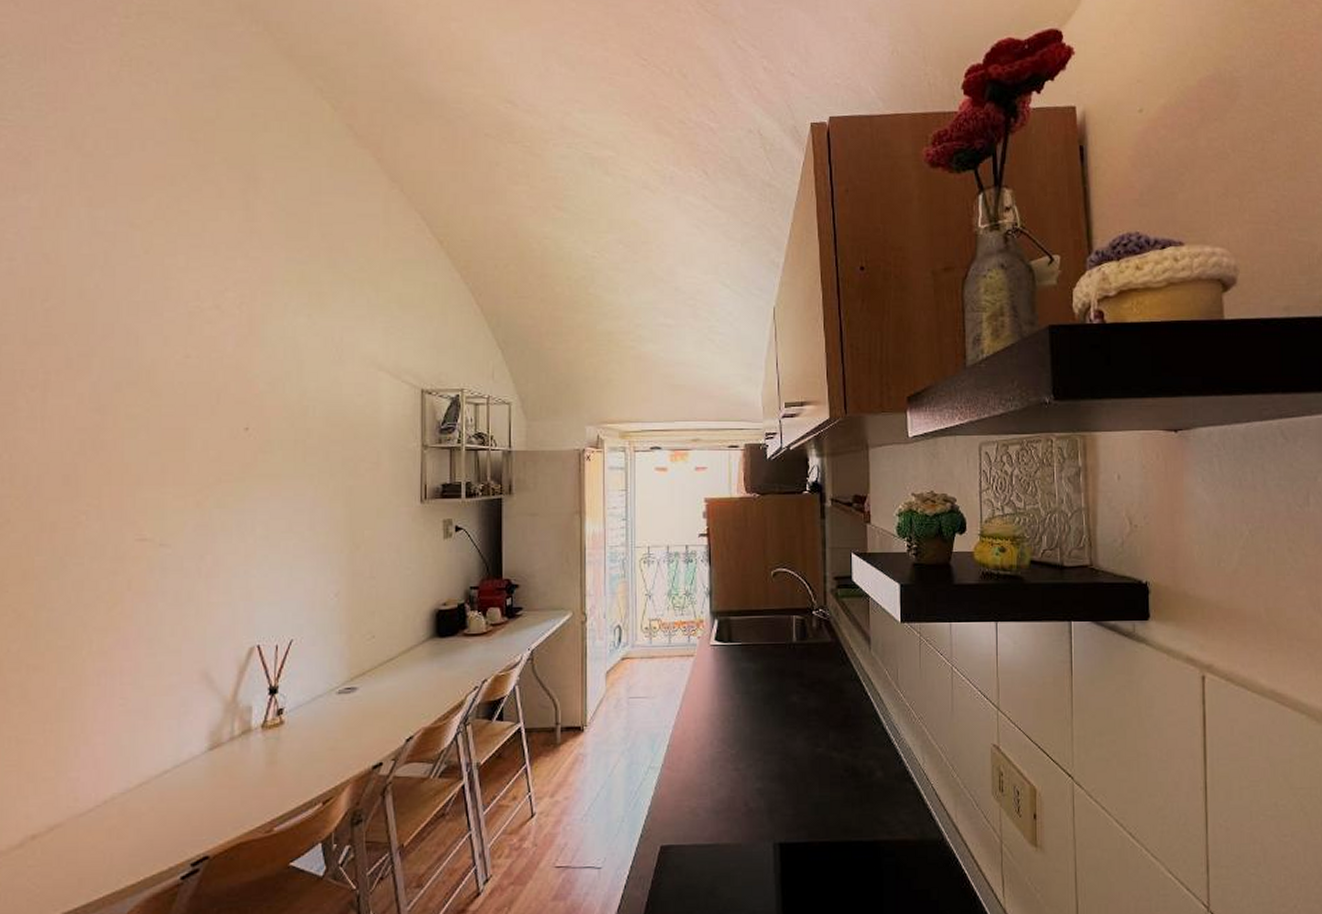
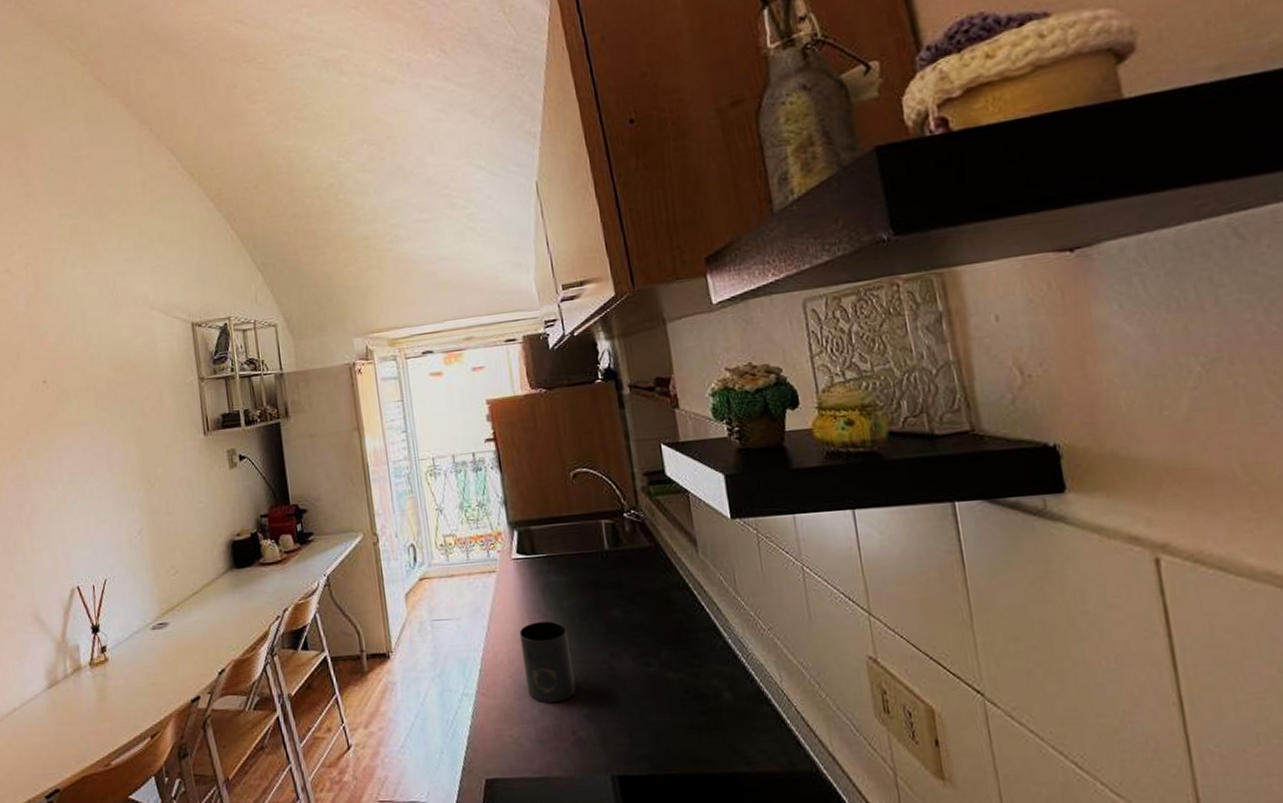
mug: none [708,703,752,778] -> present [519,621,576,704]

